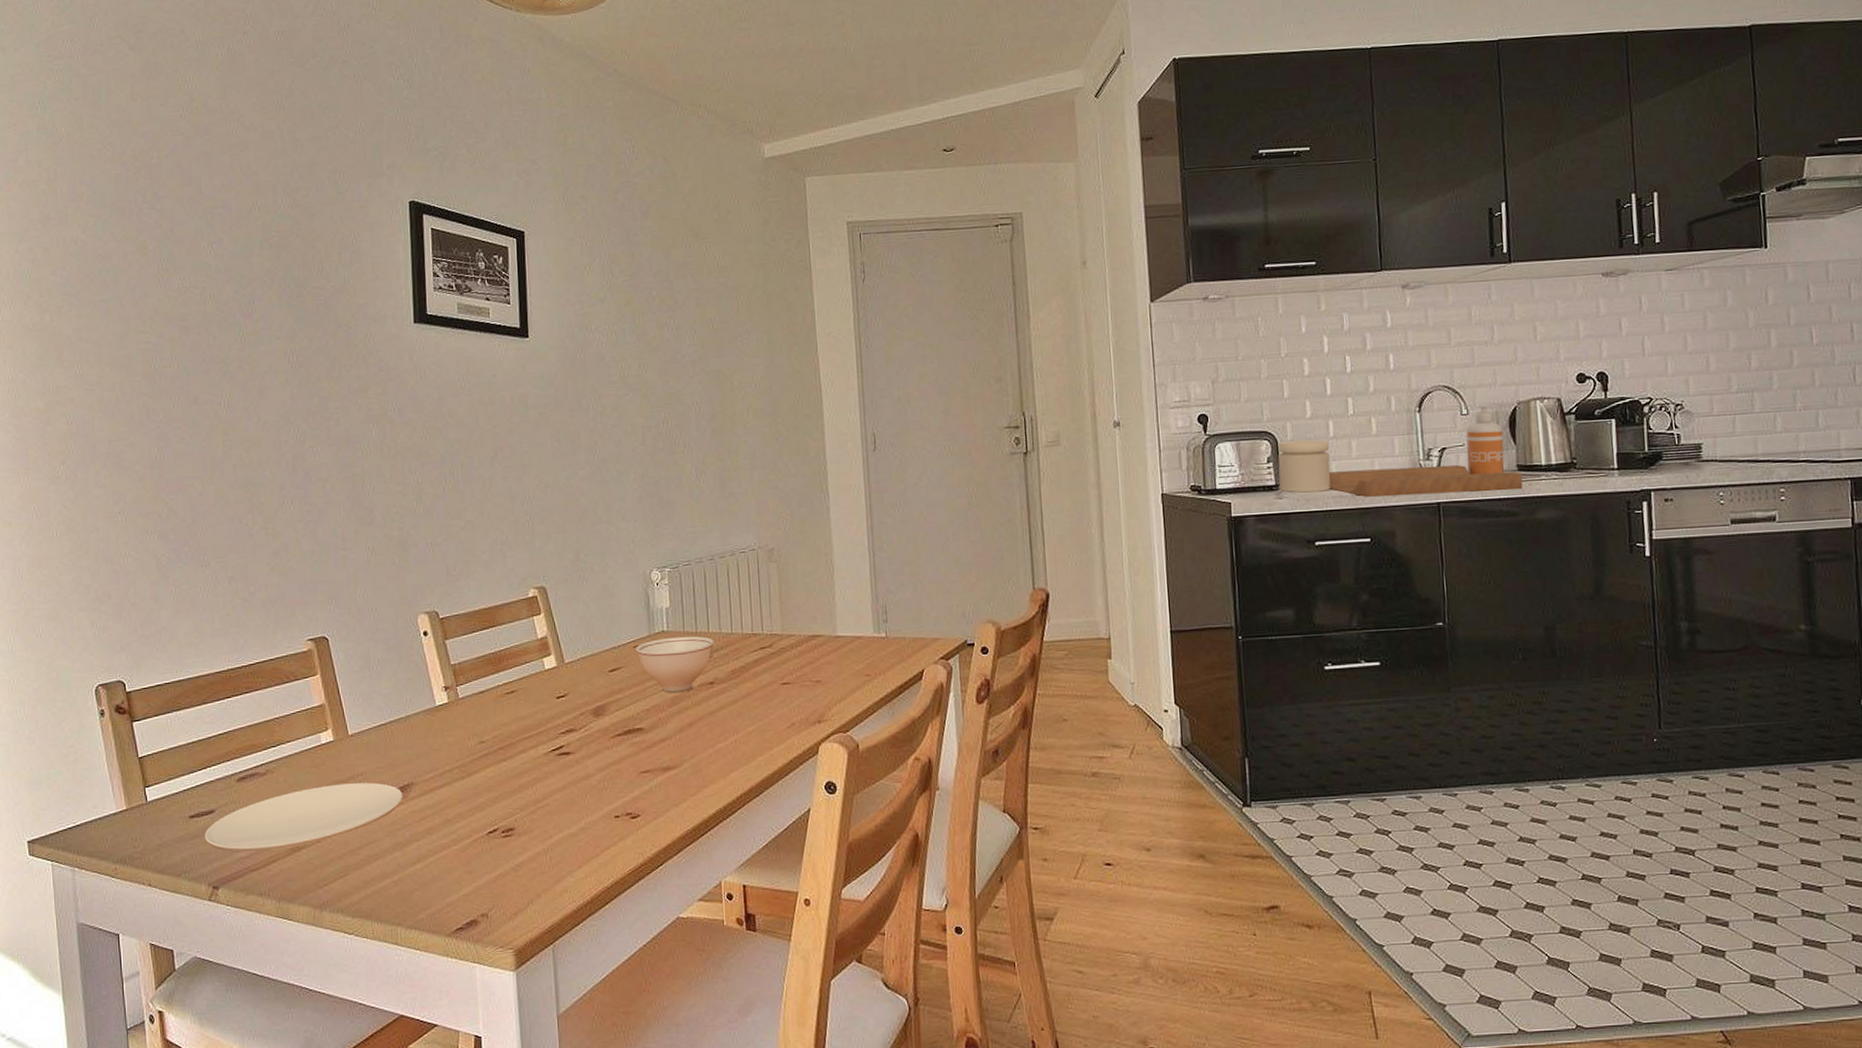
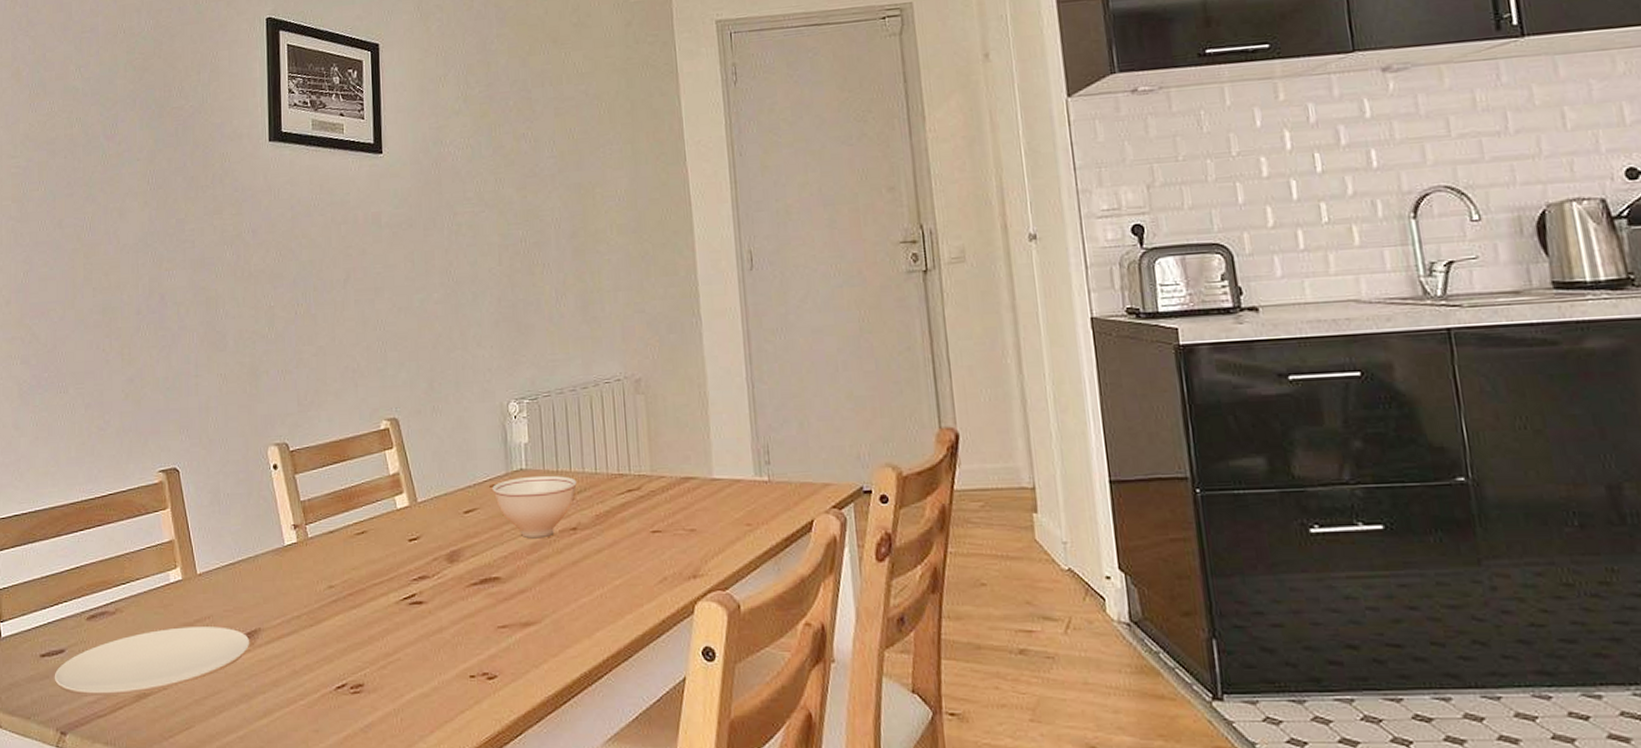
jar: present [1277,439,1331,494] -> none [1233,252,1304,317]
cutting board: present [1328,464,1523,498] -> none [1301,281,1563,323]
soap dispenser: present [1466,404,1505,475] -> none [1479,207,1535,295]

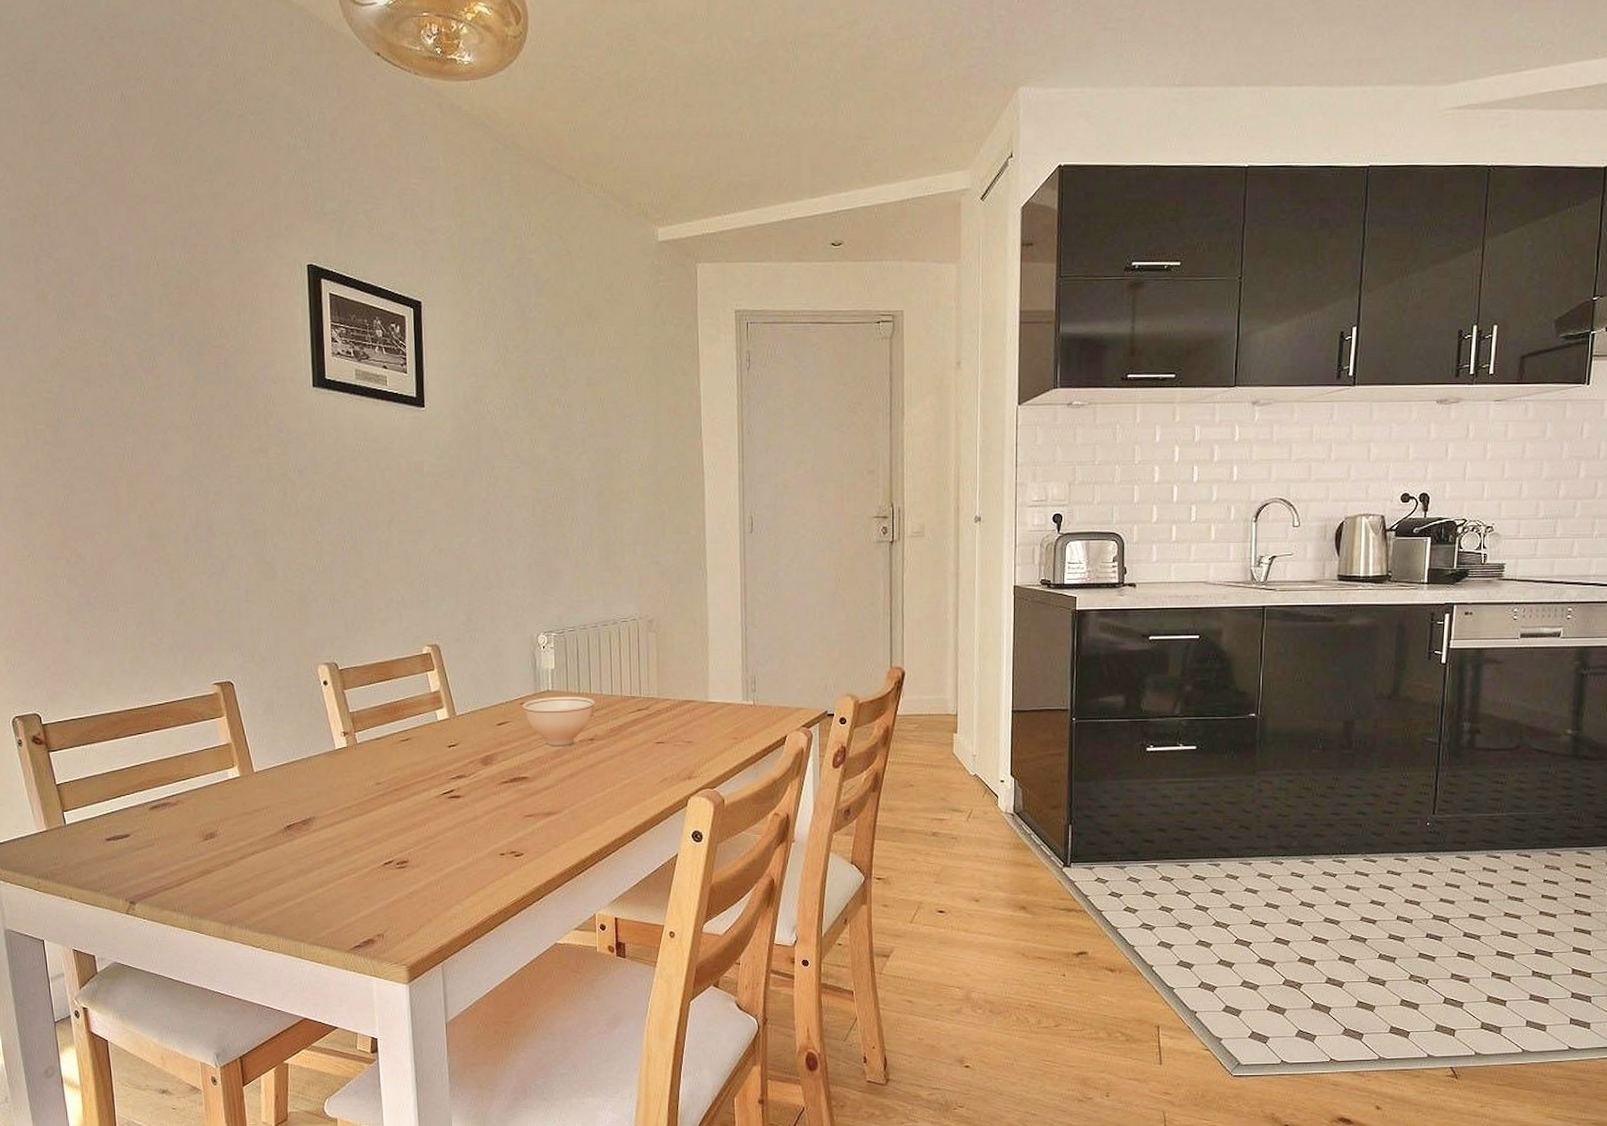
plate: present [54,626,250,697] -> none [120,815,306,873]

